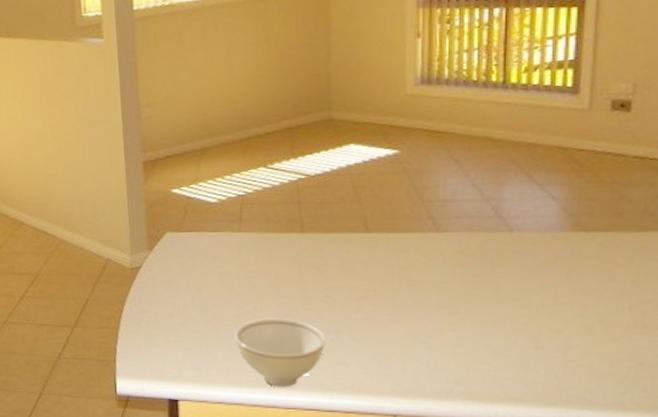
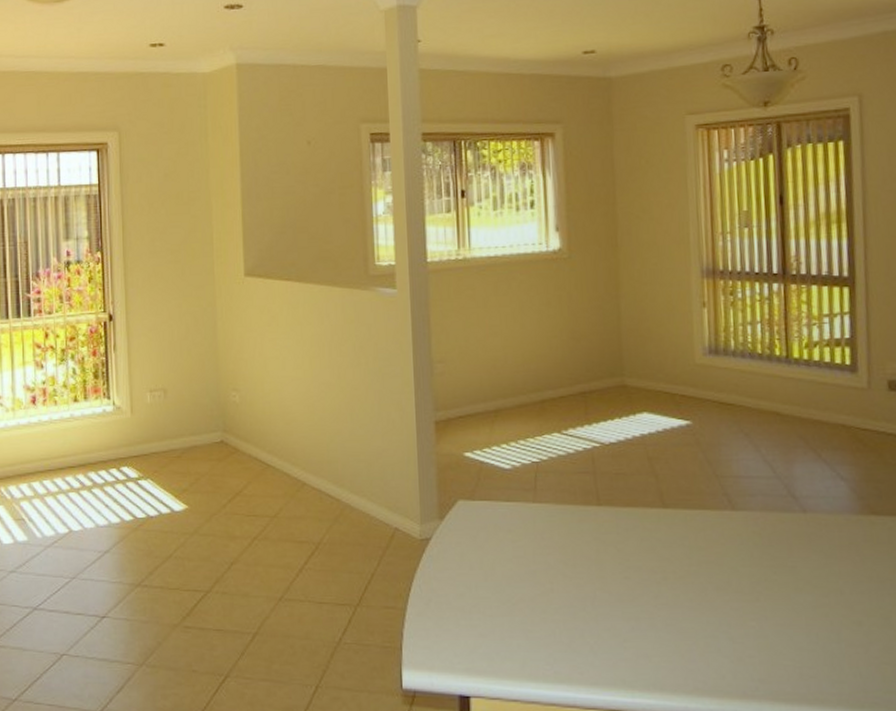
bowl: present [234,318,325,387] -> none [530,601,626,683]

